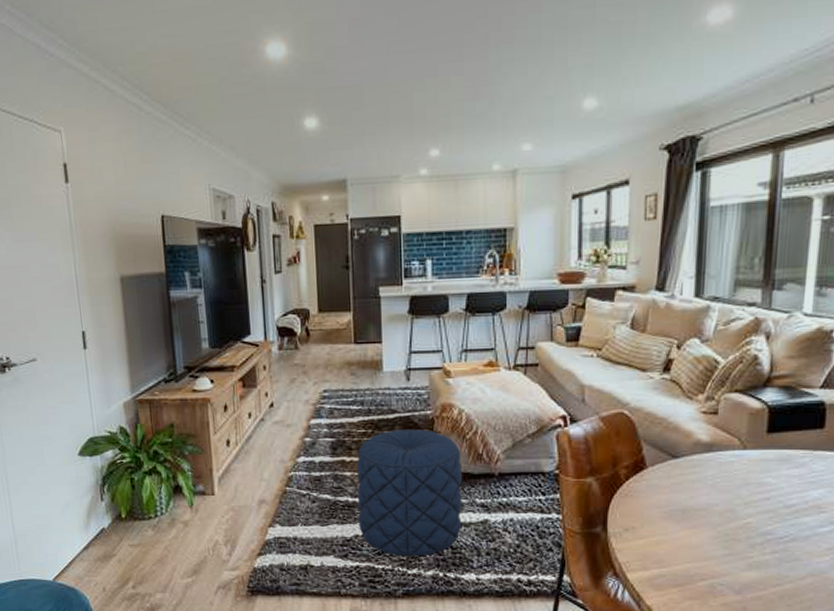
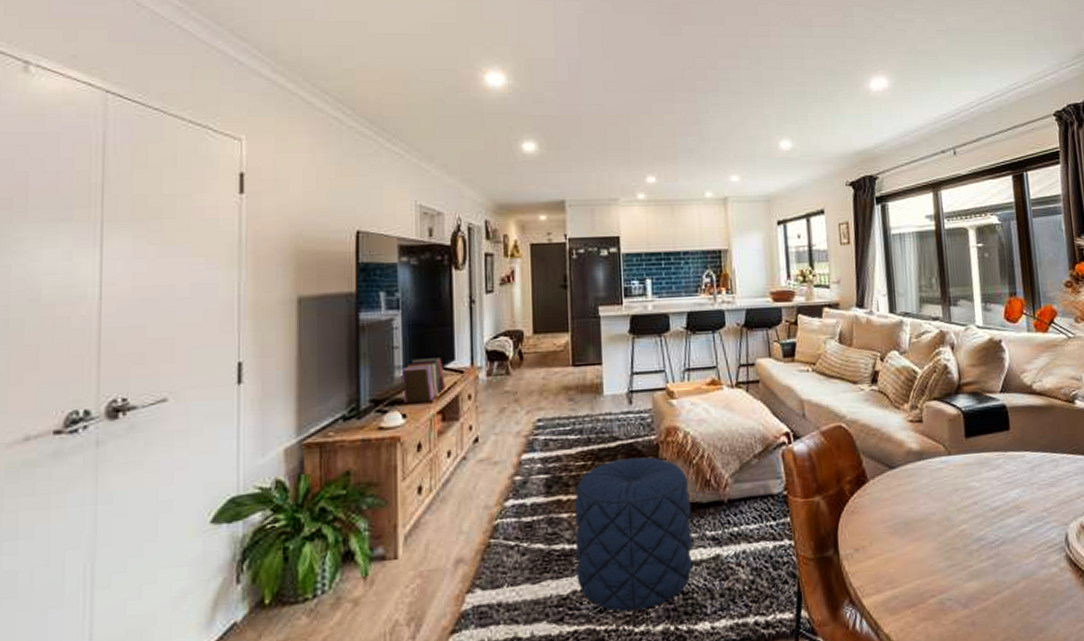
books: none [207,332,245,372] -> present [401,357,446,404]

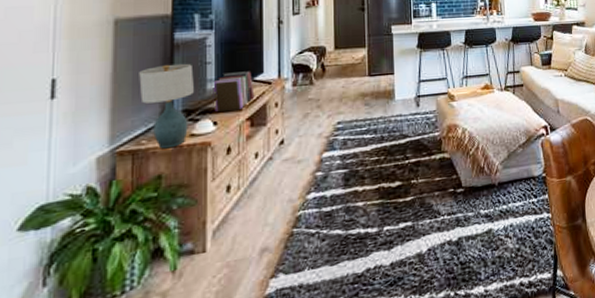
table lamp: none [324,347,382,443] -> present [139,63,195,149]
pouf: present [574,457,692,612] -> none [369,150,469,283]

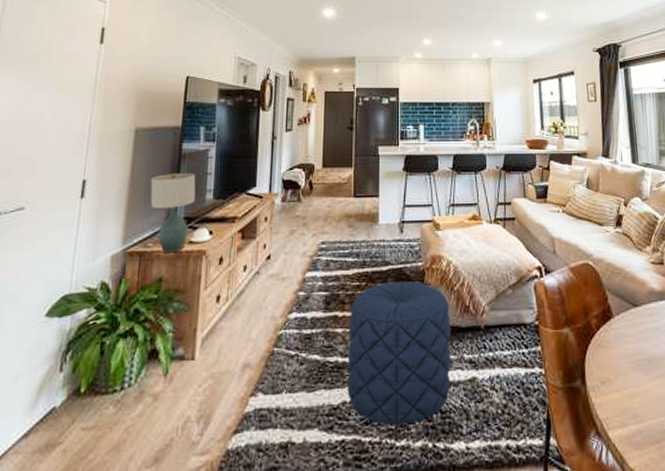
books: present [213,71,255,113] -> none [211,184,247,223]
pouf: none [369,150,469,283] -> present [347,281,451,425]

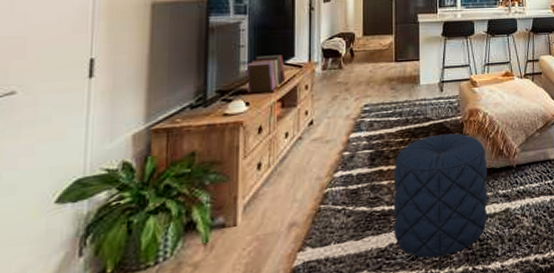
table lamp: present [150,172,196,253] -> none [174,46,229,128]
books: none [211,184,247,223] -> present [246,55,286,94]

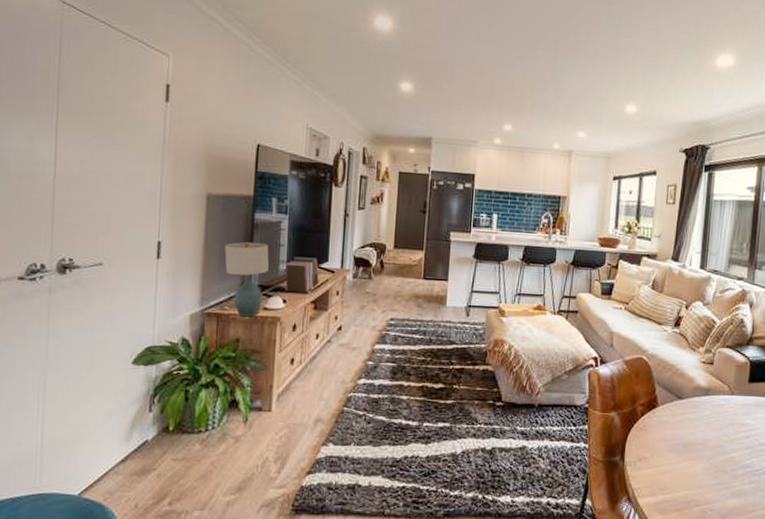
table lamp: none [174,46,229,128] -> present [224,241,270,317]
pouf: present [393,133,488,258] -> none [409,359,508,479]

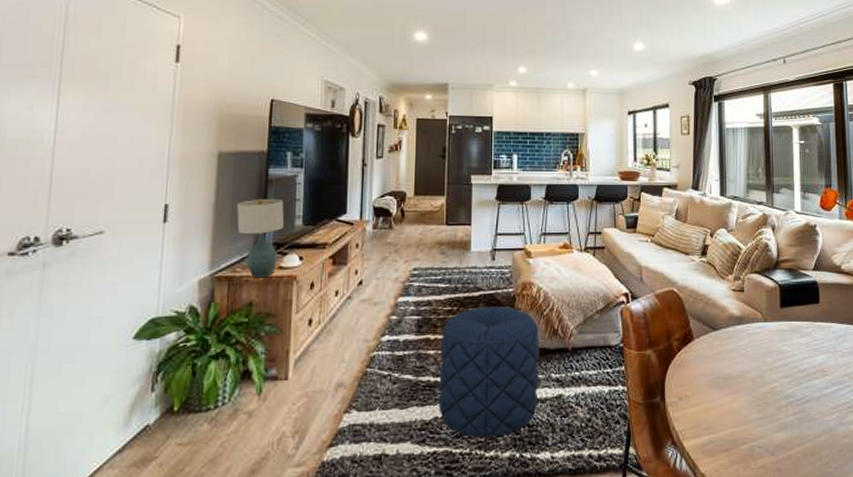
books: present [284,256,320,293] -> none [300,211,338,249]
pouf: none [409,359,508,479] -> present [439,306,539,438]

